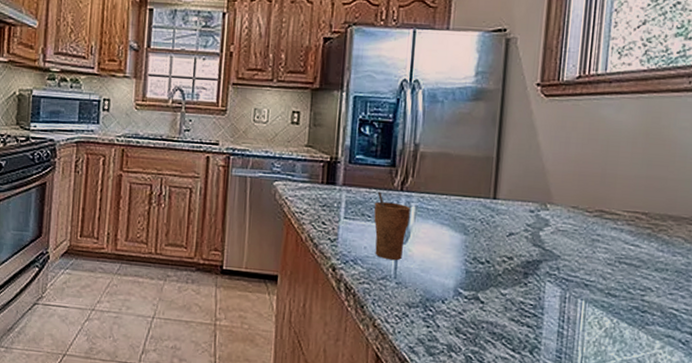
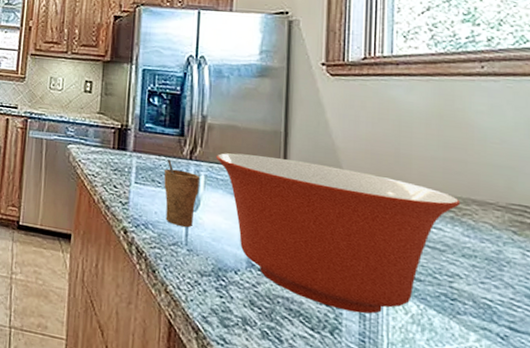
mixing bowl: none [427,181,658,332] -> present [215,153,461,314]

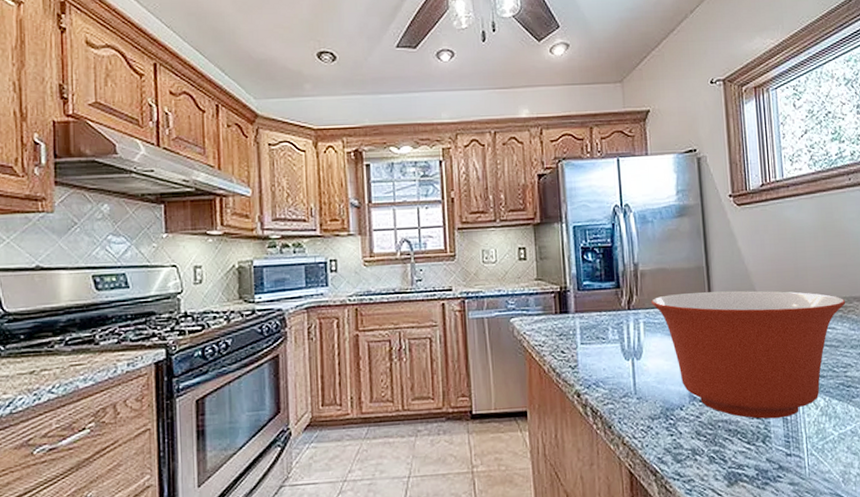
cup: present [164,159,200,228] -> none [606,313,640,378]

